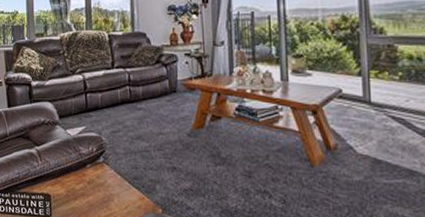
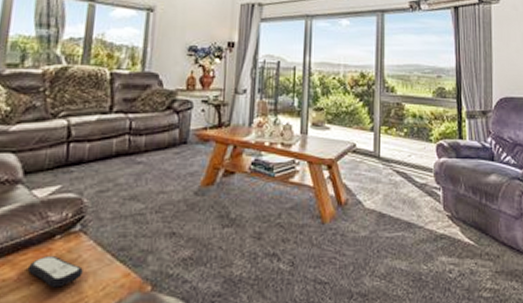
remote control: none [72,180,110,204] -> present [28,256,83,288]

